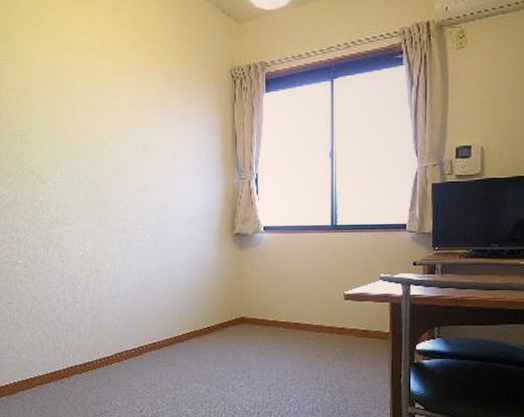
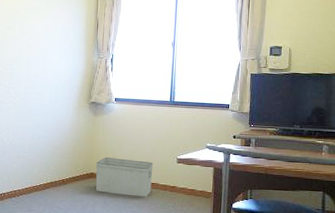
storage bin: none [246,298,316,342] -> present [95,157,154,197]

